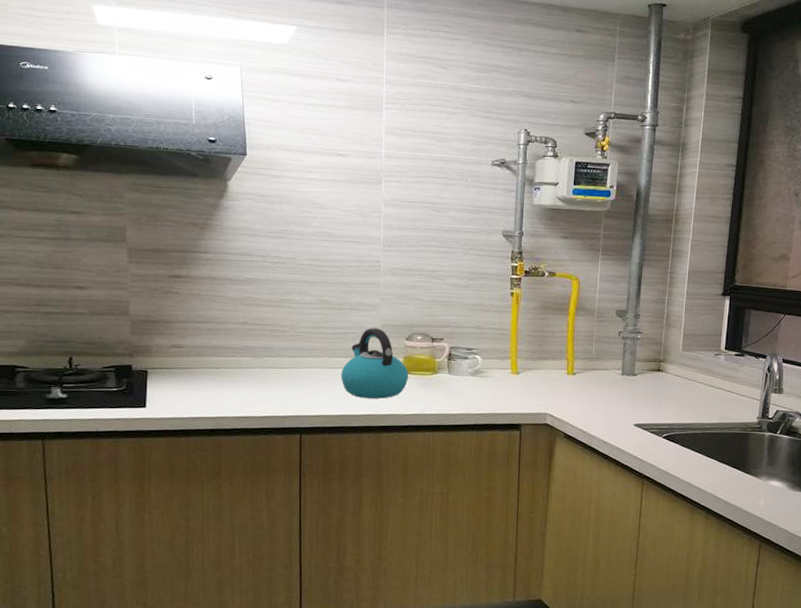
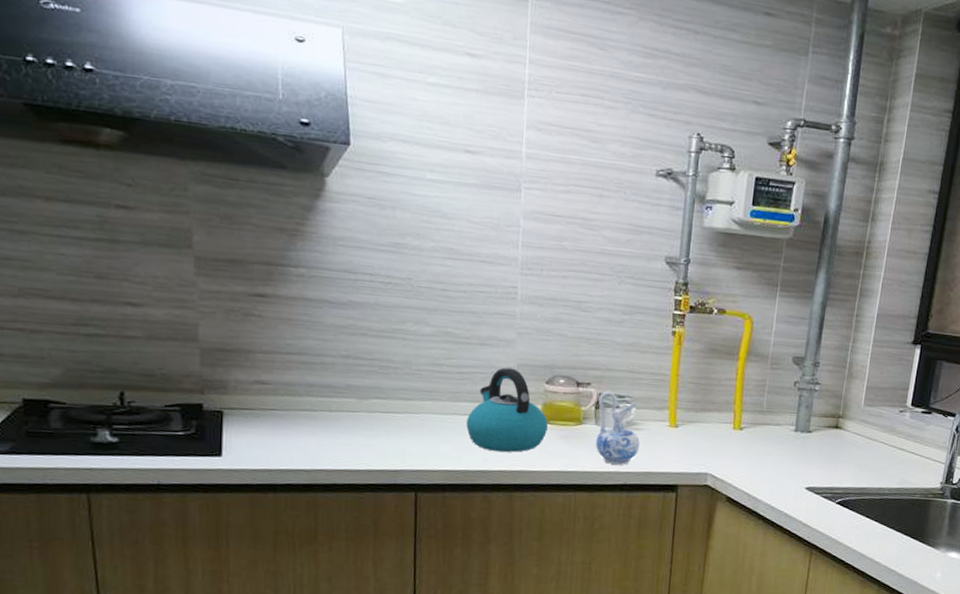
ceramic pitcher: none [449,344,487,408] -> present [595,391,640,465]

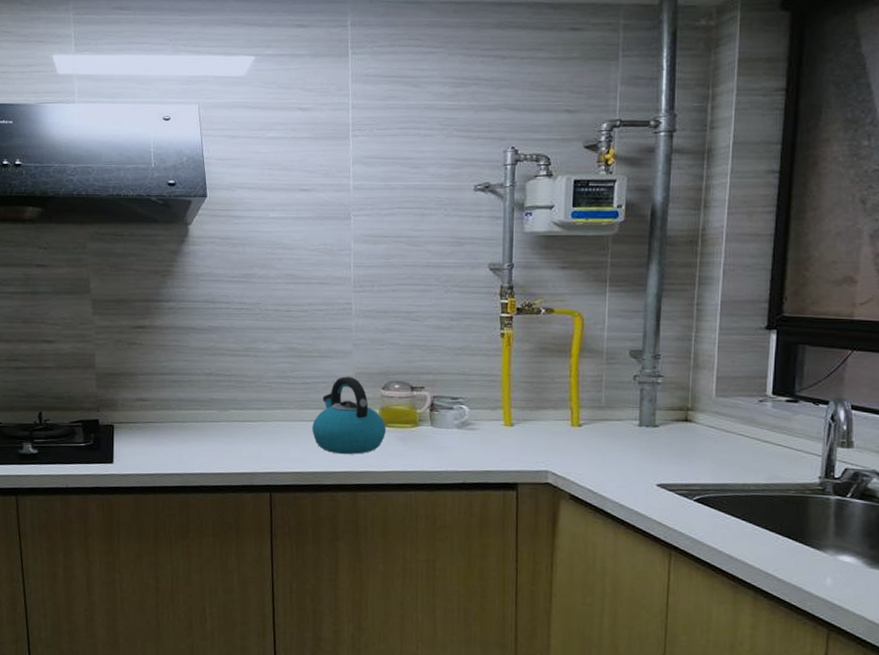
ceramic pitcher: present [595,391,640,465] -> none [432,393,476,464]

